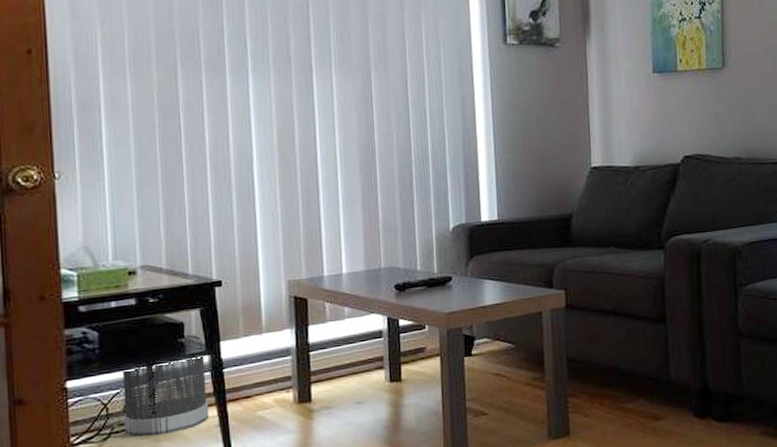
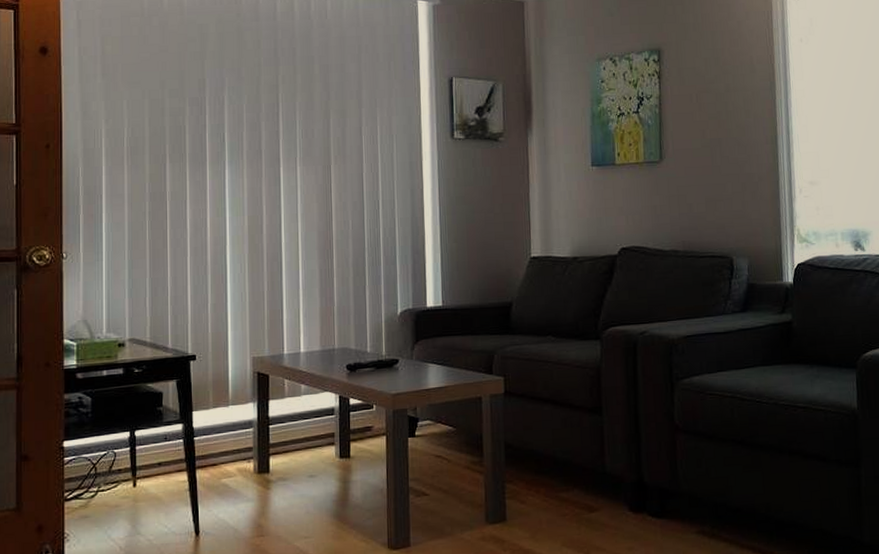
wastebasket: present [122,334,210,437] -> none [109,403,181,496]

